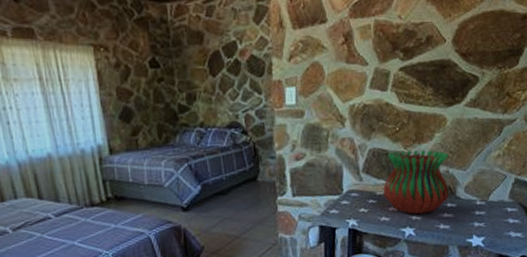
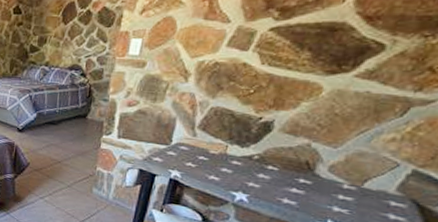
vase: present [383,149,449,215] -> none [218,113,316,184]

